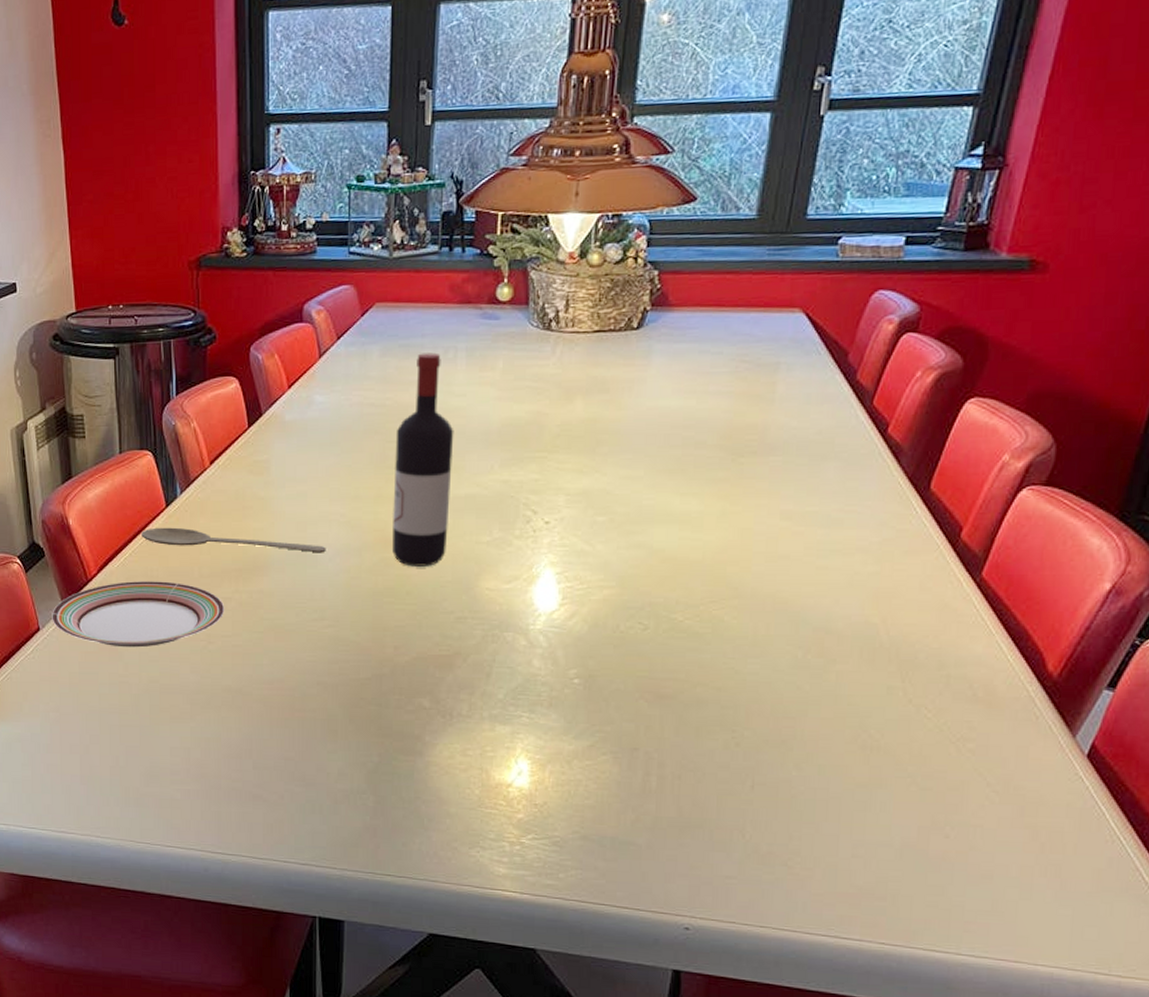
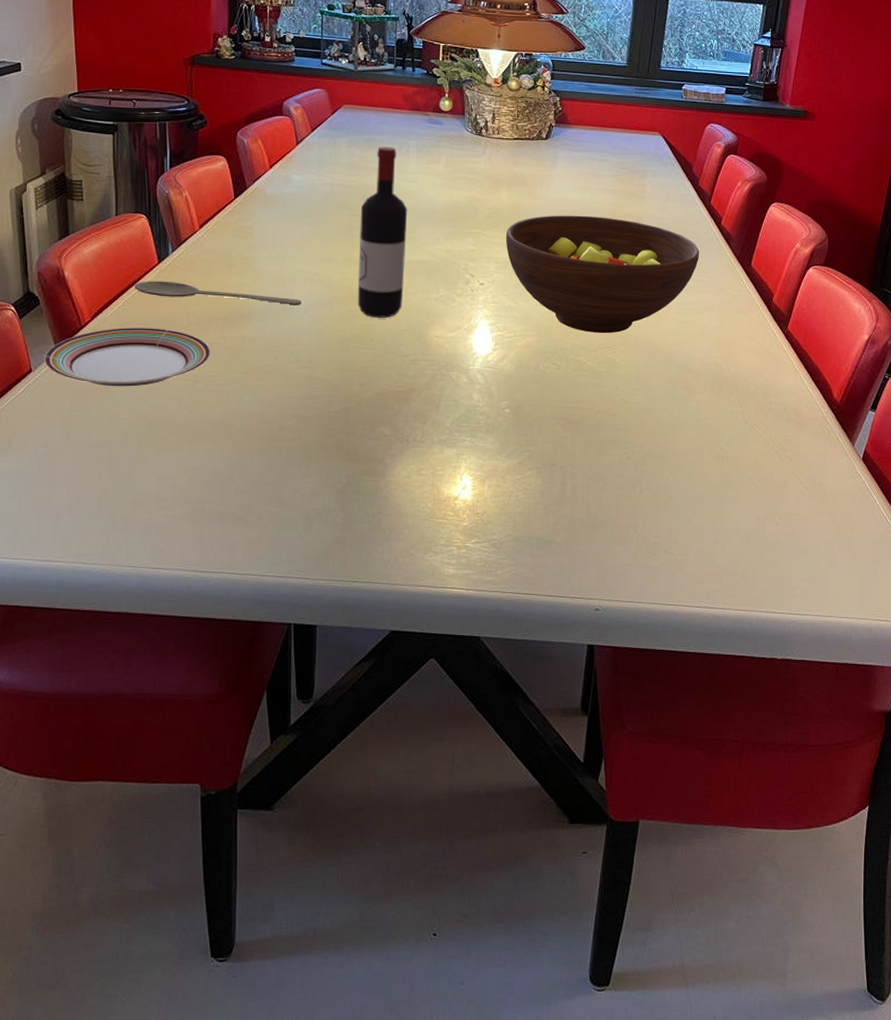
fruit bowl: none [579,428,853,584] -> present [505,215,700,334]

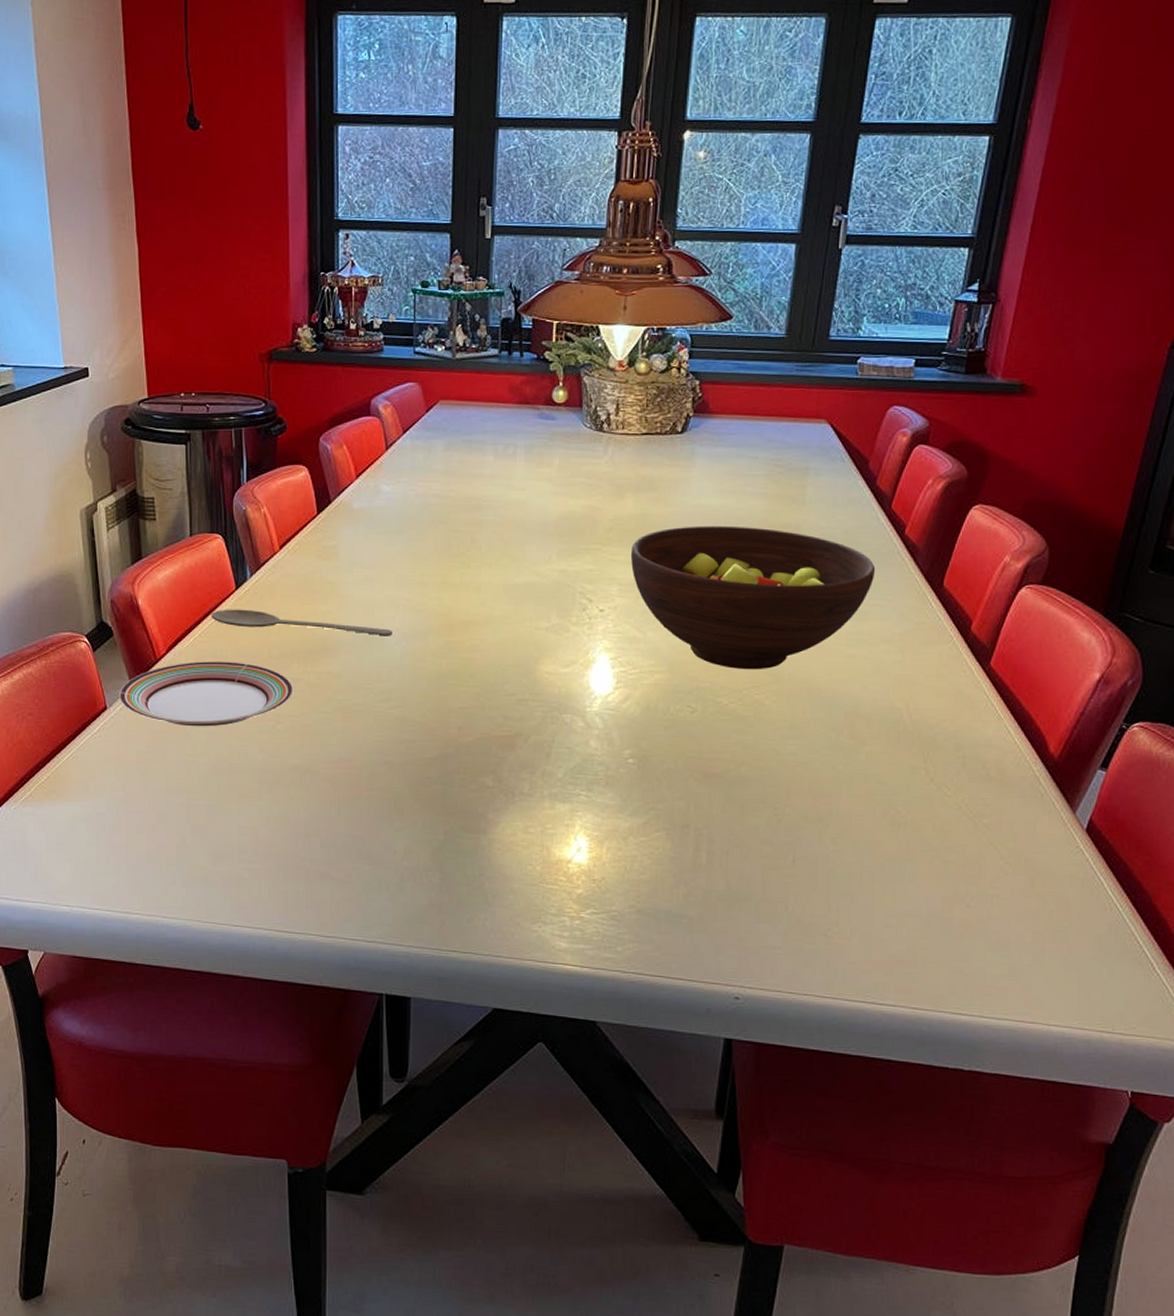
wine bottle: present [358,146,408,318] -> none [456,448,514,650]

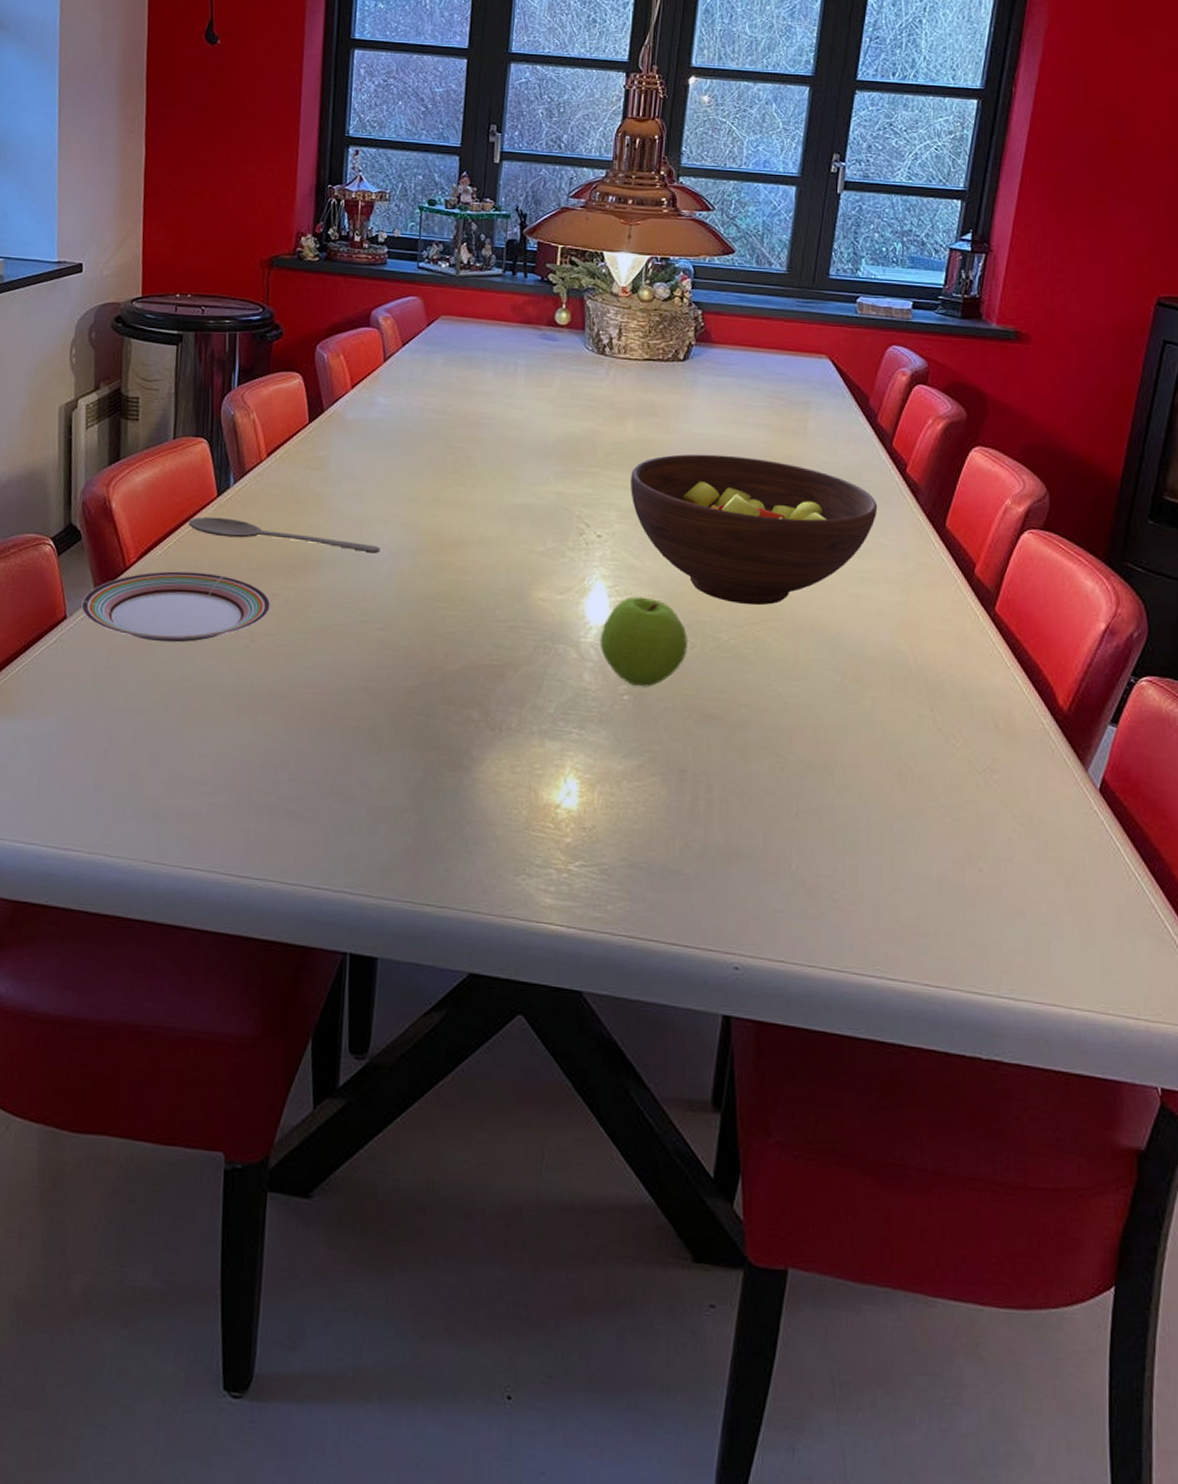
apple: none [604,667,688,751] -> present [599,596,687,687]

